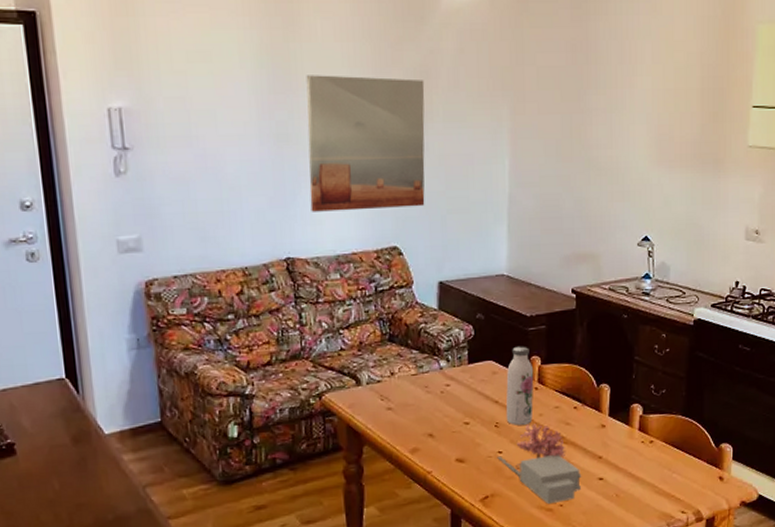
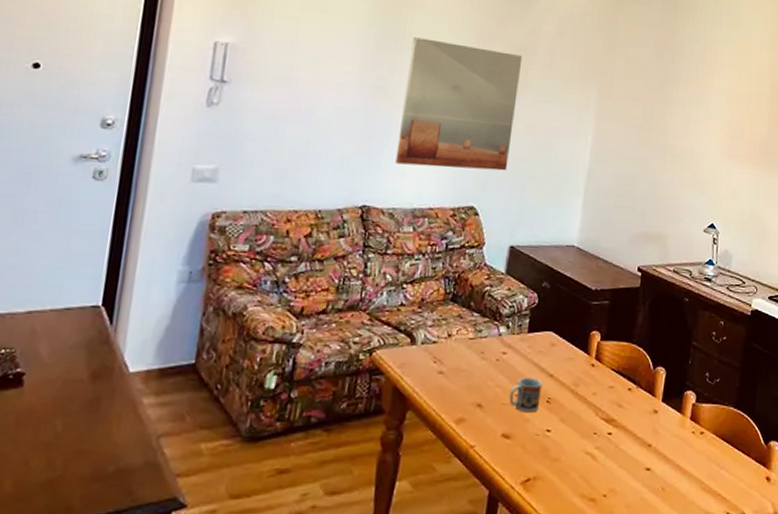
cup: none [457,405,489,438] -> present [509,377,542,413]
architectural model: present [497,424,582,505] -> none [545,403,629,494]
water bottle: present [505,346,534,425] -> none [558,319,593,403]

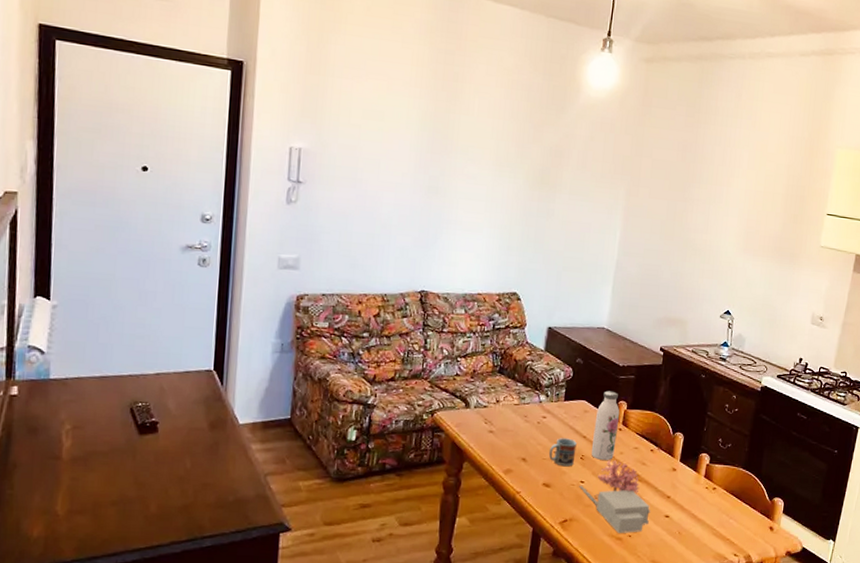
wall art: present [395,37,523,171] -> none [448,141,558,262]
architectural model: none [545,403,629,494] -> present [579,460,651,534]
water bottle: none [558,319,593,403] -> present [591,390,620,460]

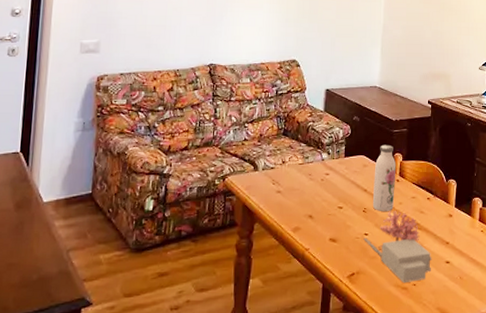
cup: present [548,438,577,467] -> none [333,193,359,221]

